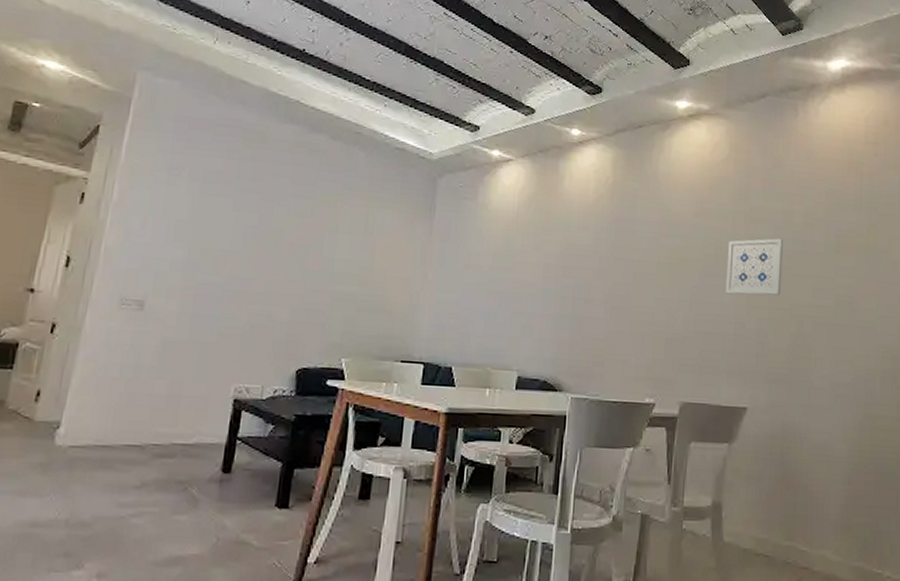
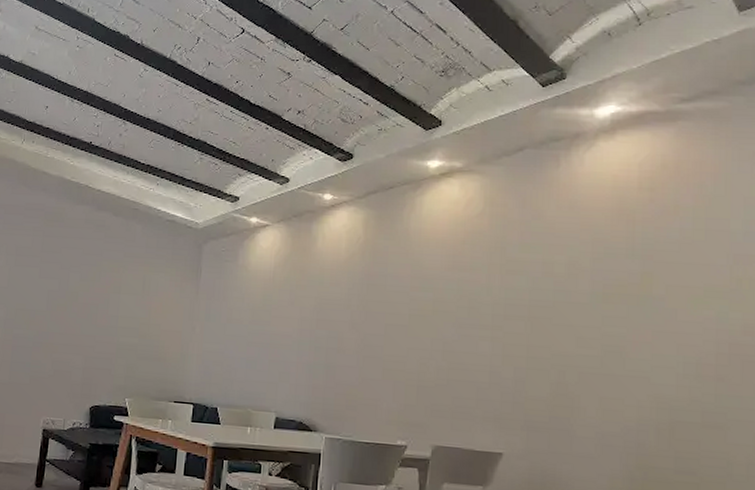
wall art: present [726,238,784,296] -> none [480,289,544,345]

